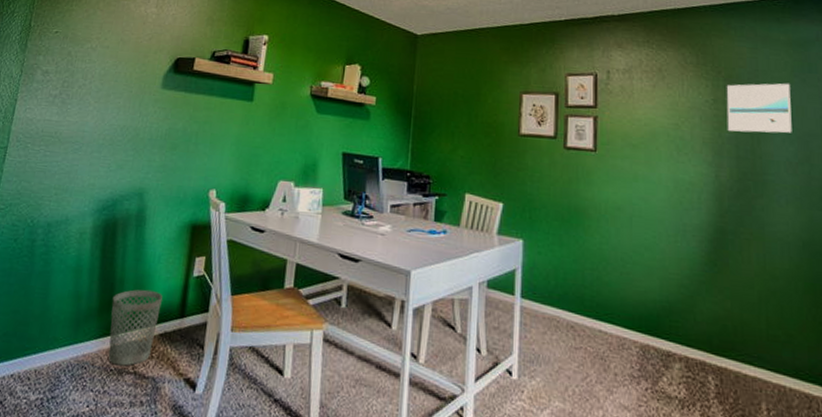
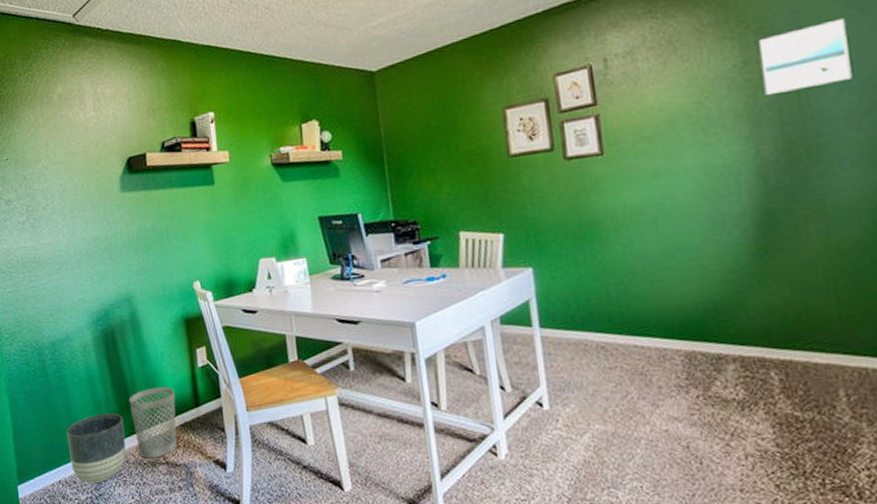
planter: none [30,307,101,383] -> present [66,413,127,483]

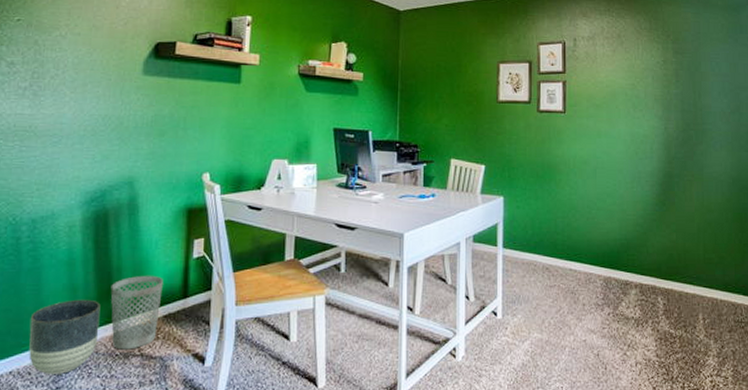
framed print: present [759,18,852,95] -> none [674,43,726,88]

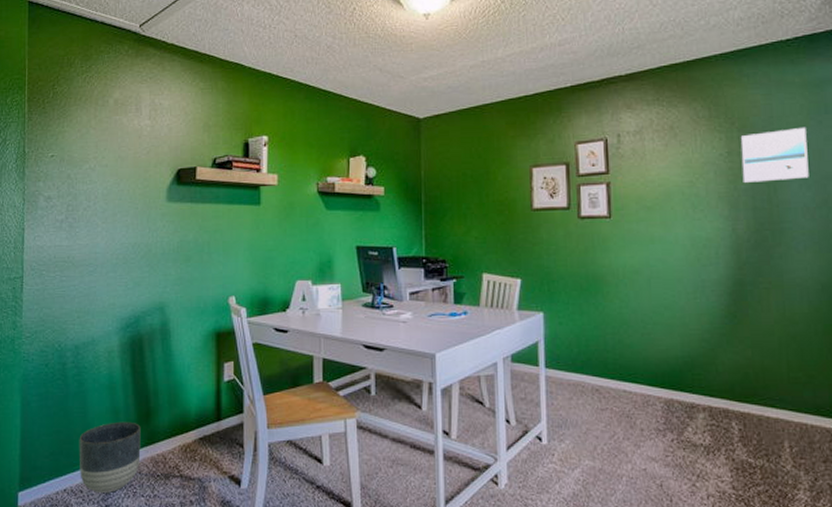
wastebasket: present [110,276,163,350] -> none [149,399,197,471]
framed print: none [674,43,726,88] -> present [740,127,809,182]

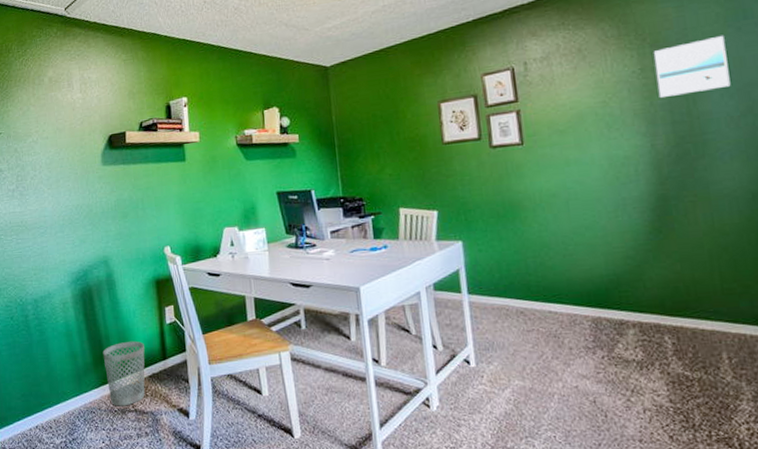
planter: present [79,421,141,493] -> none [45,364,99,428]
wastebasket: none [149,399,197,471] -> present [102,341,145,406]

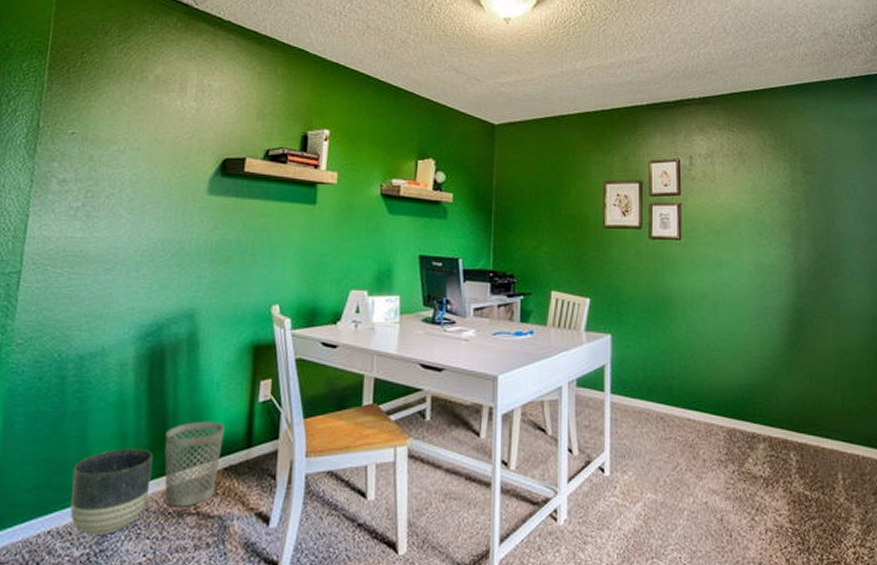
planter: none [45,364,99,428] -> present [70,448,153,534]
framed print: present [653,35,731,98] -> none [803,162,863,213]

